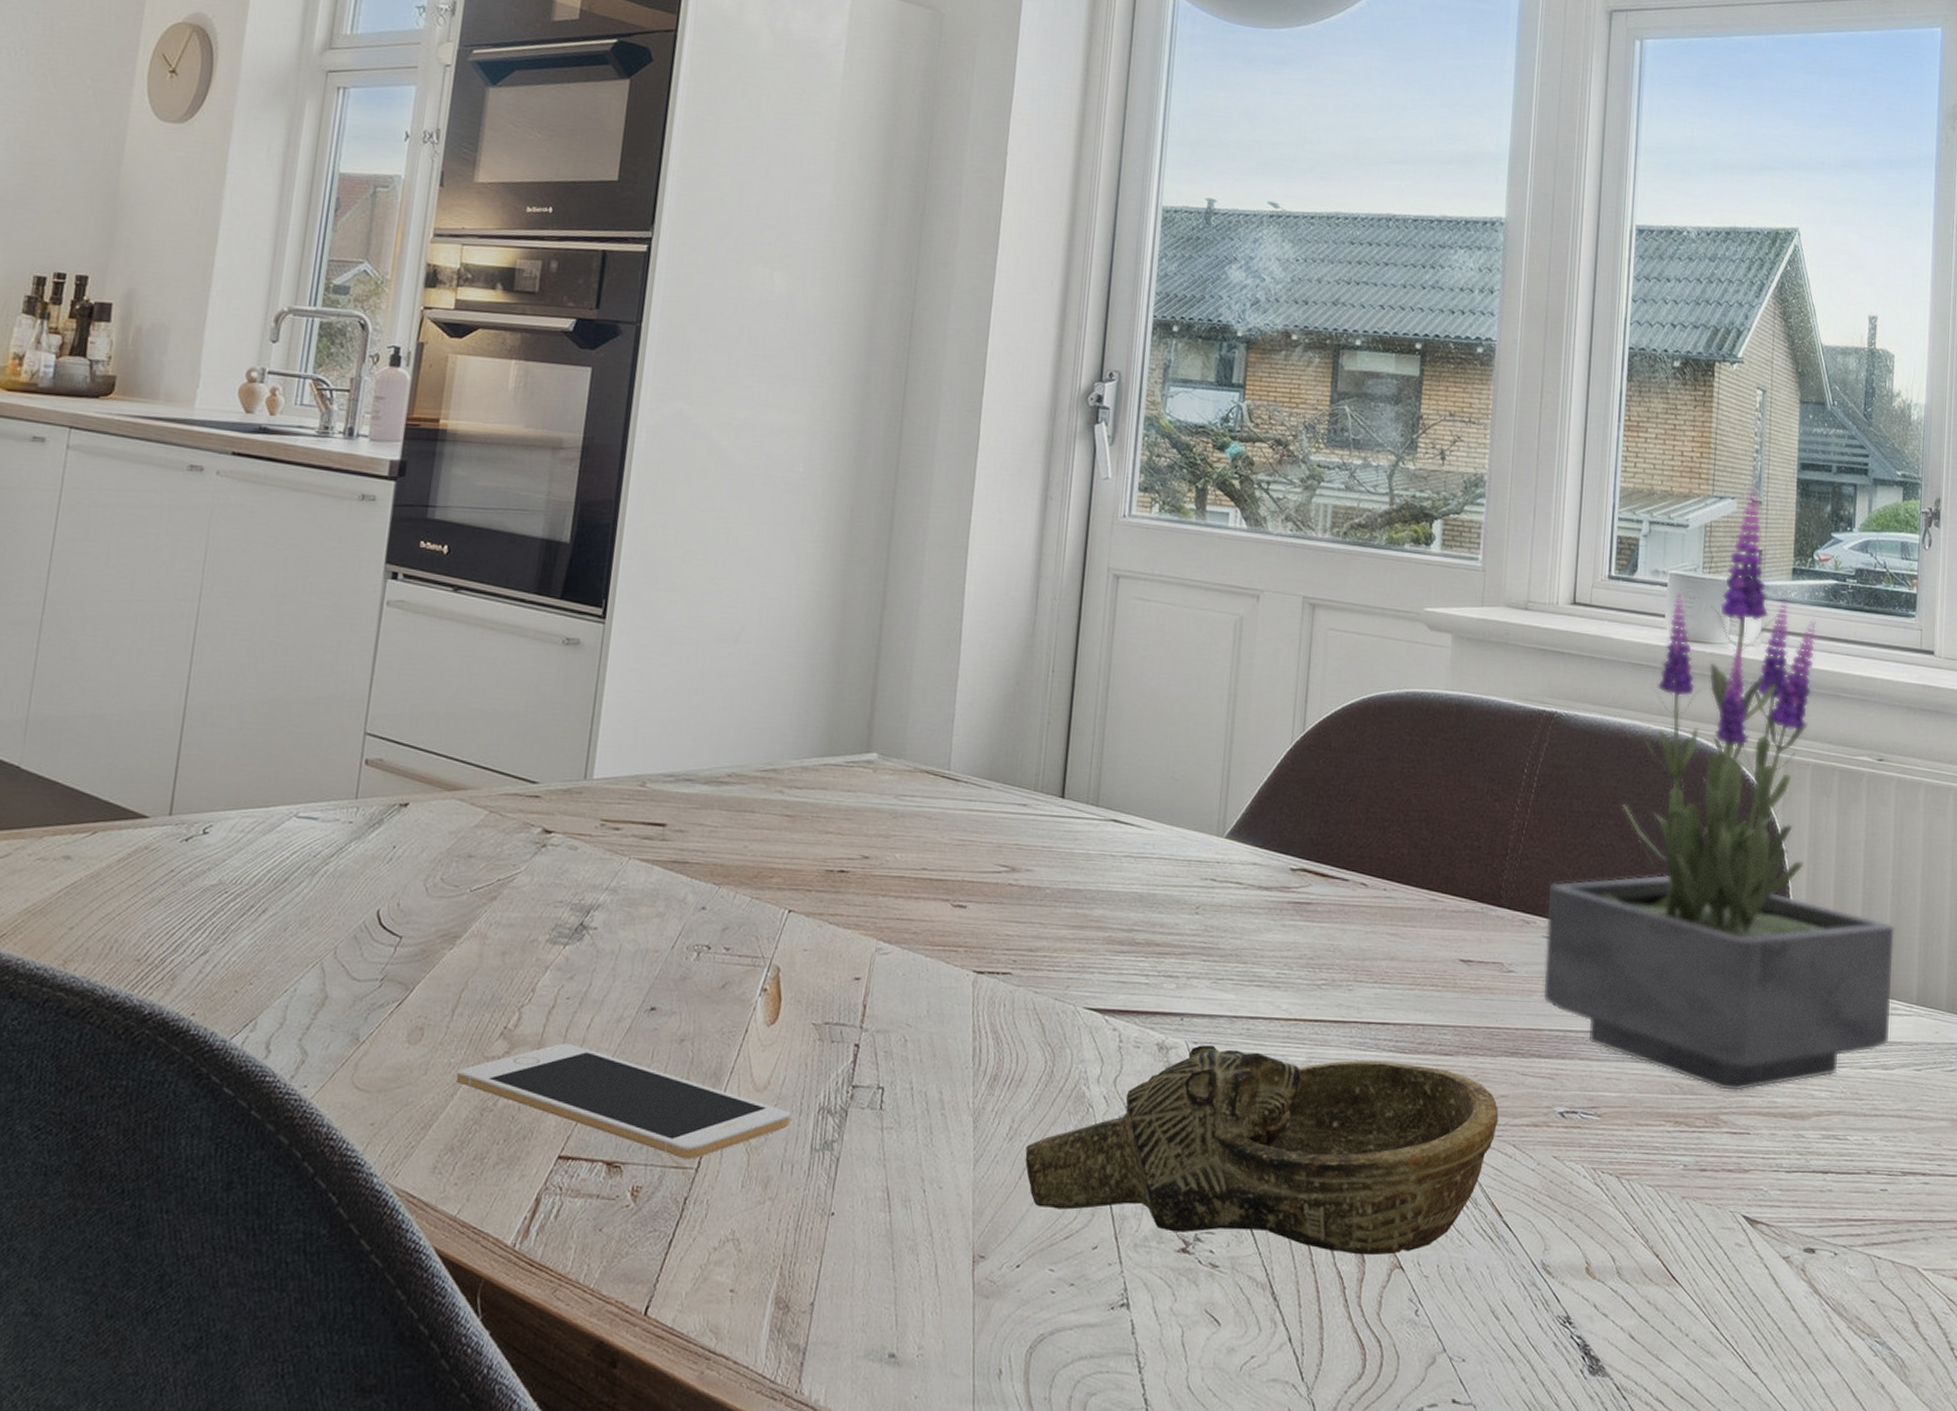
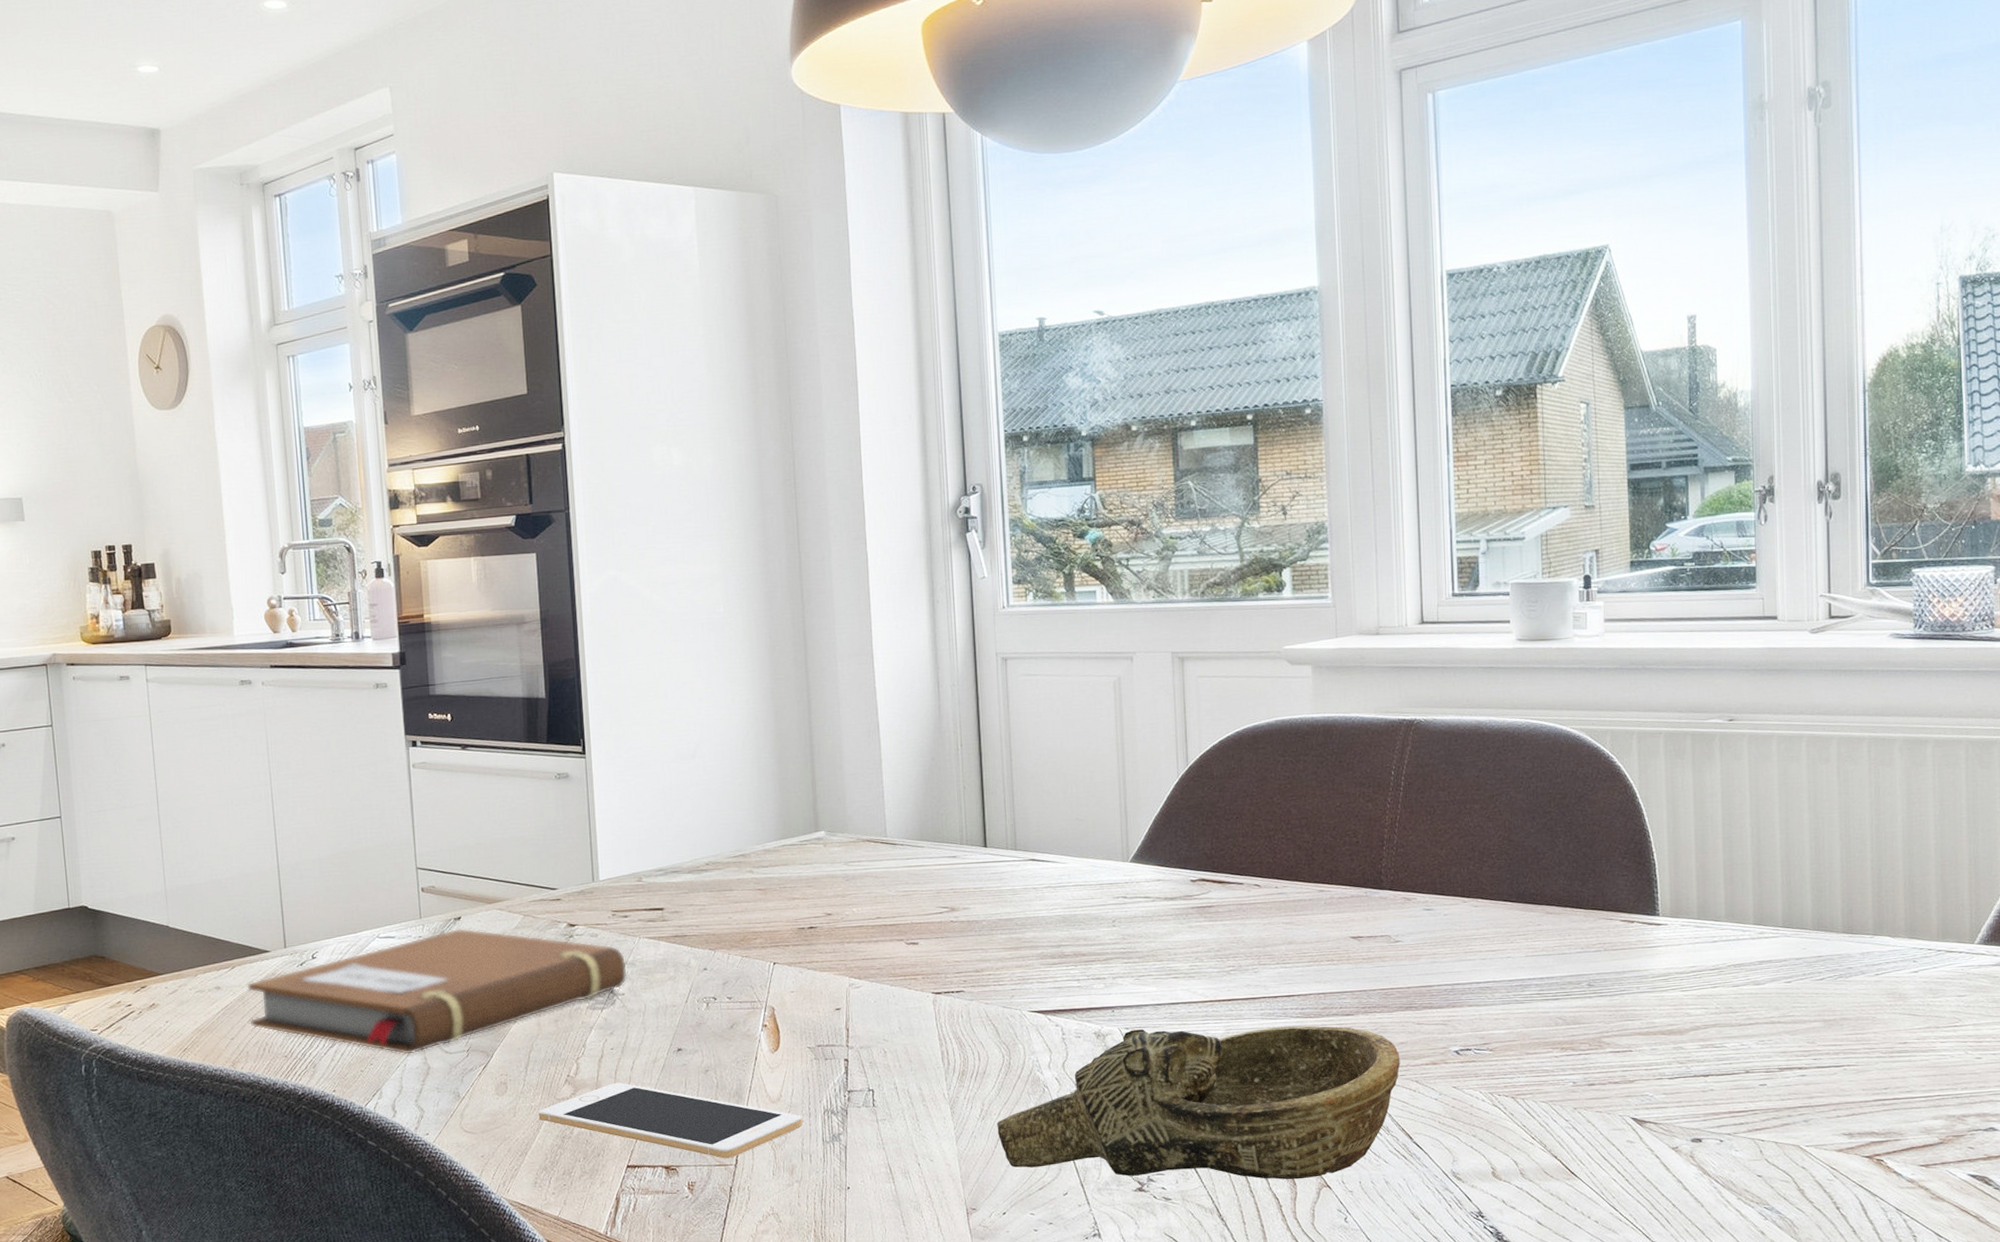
notebook: none [99,817,608,978] -> present [247,928,627,1056]
potted plant: present [1542,487,1895,1092] -> none [1425,493,1759,1019]

